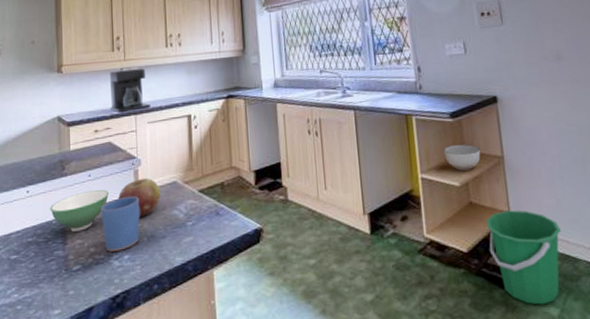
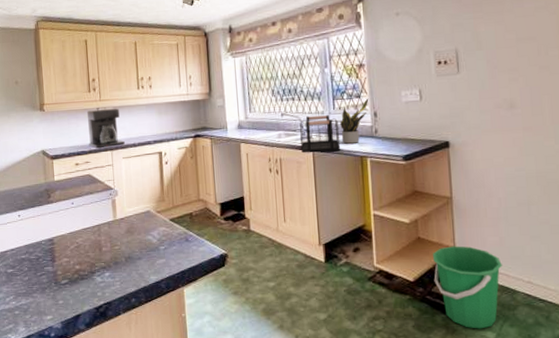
bowl: present [49,189,110,232] -> none [38,215,91,251]
mug: present [100,196,141,252] -> none [83,222,119,269]
fruit: present [118,177,161,217] -> none [99,206,136,241]
dish rack: none [339,71,384,113] -> present [299,115,341,154]
potted plant: none [382,52,412,101] -> present [340,98,369,144]
bowl: present [443,144,481,172] -> none [395,184,431,210]

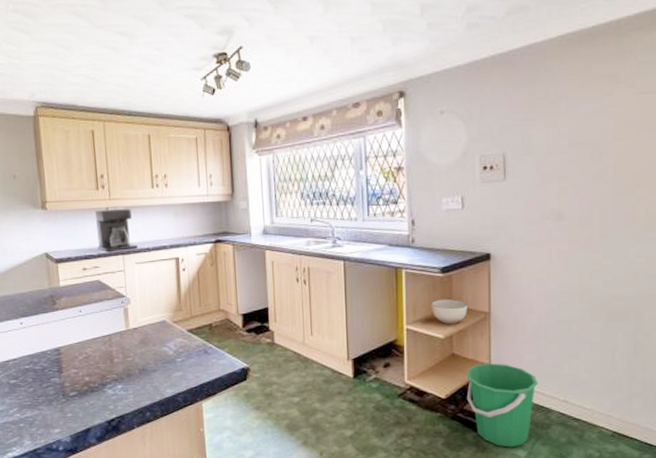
dish rack: present [299,115,341,154] -> none [330,222,374,263]
potted plant: present [340,98,369,144] -> none [375,204,407,254]
bowl: none [395,184,431,210] -> present [430,298,468,325]

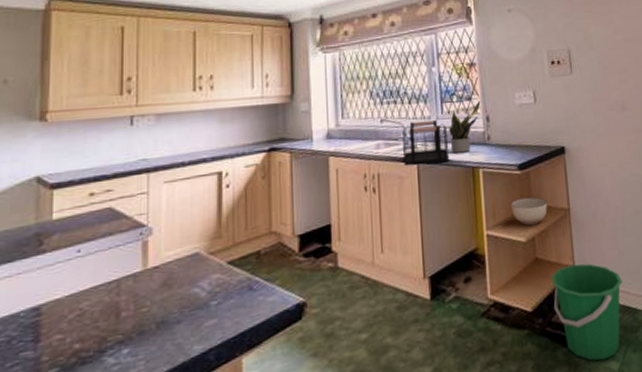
coffee maker: present [94,208,139,253] -> none [113,115,170,172]
dish rack: none [330,222,374,263] -> present [402,120,450,167]
potted plant: none [375,204,407,254] -> present [449,100,481,153]

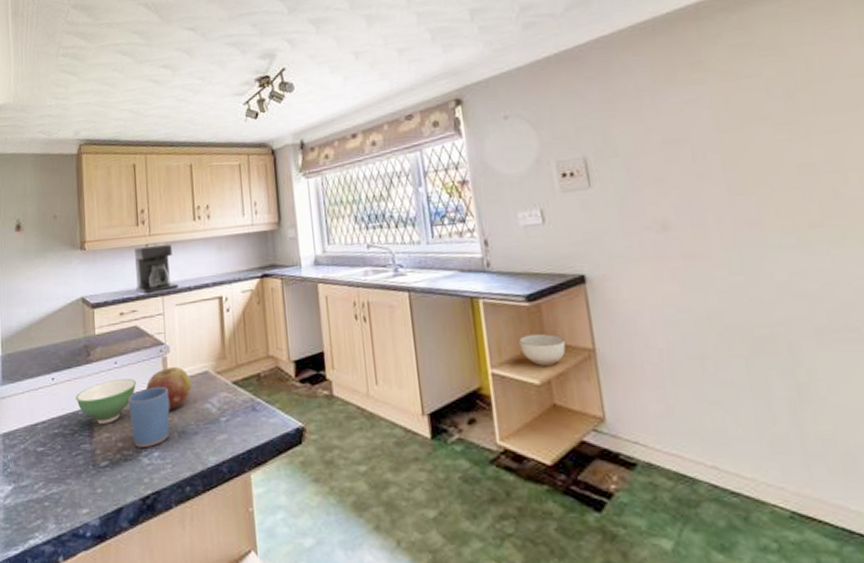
bowl: none [15,267,107,325] -> present [75,378,137,424]
mug: none [92,273,148,347] -> present [128,386,170,447]
coffee maker: none [113,115,170,172] -> present [134,243,179,294]
fruit: none [119,250,177,300] -> present [146,366,192,410]
dish rack: present [402,120,450,167] -> none [390,245,444,295]
potted plant: present [449,100,481,153] -> none [441,222,477,282]
bucket: present [551,263,622,361] -> none [574,415,673,535]

